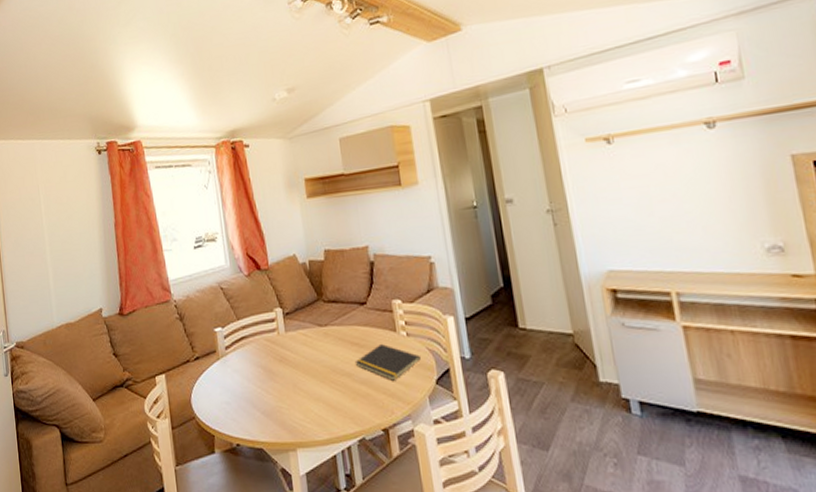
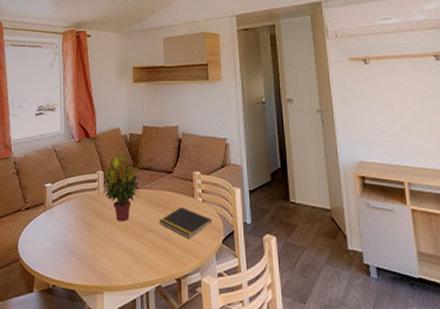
potted plant: none [282,287,328,366] -> present [103,154,140,221]

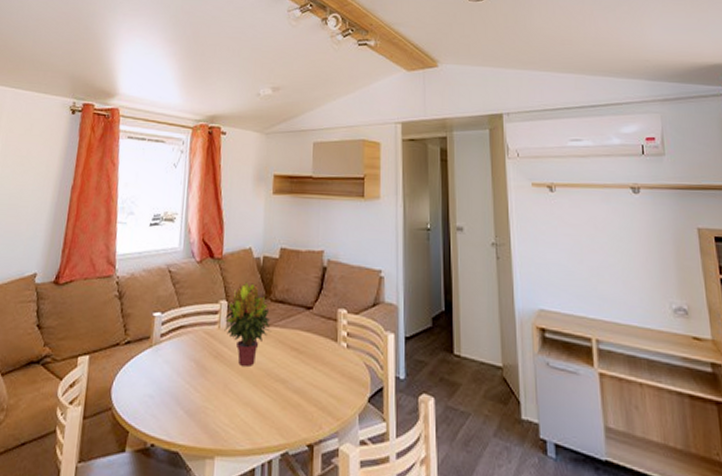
notepad: present [158,206,213,238] -> none [291,352,358,393]

